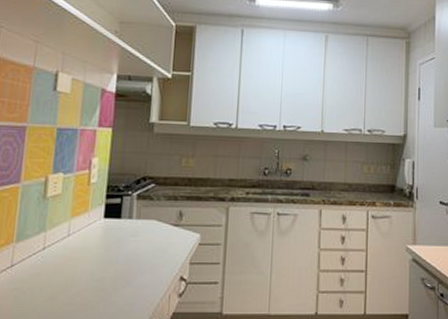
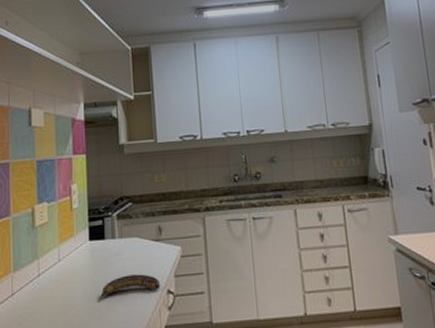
banana: none [105,257,174,281] -> present [97,274,161,301]

